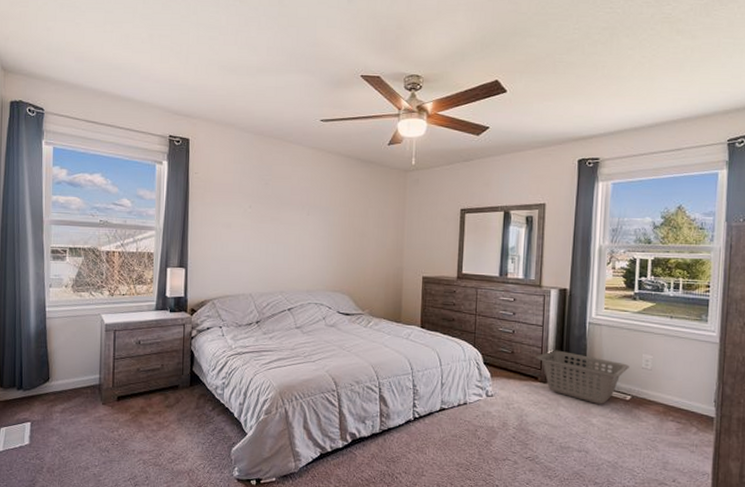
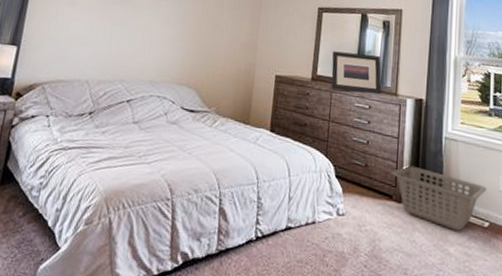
picture frame: none [476,250,526,288] -> present [331,51,382,95]

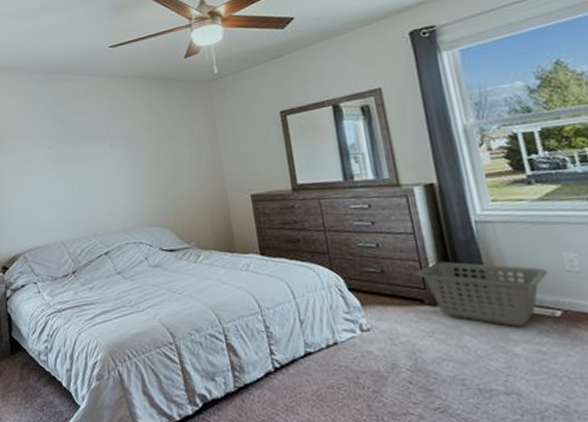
picture frame: present [331,51,382,95] -> none [308,147,380,196]

